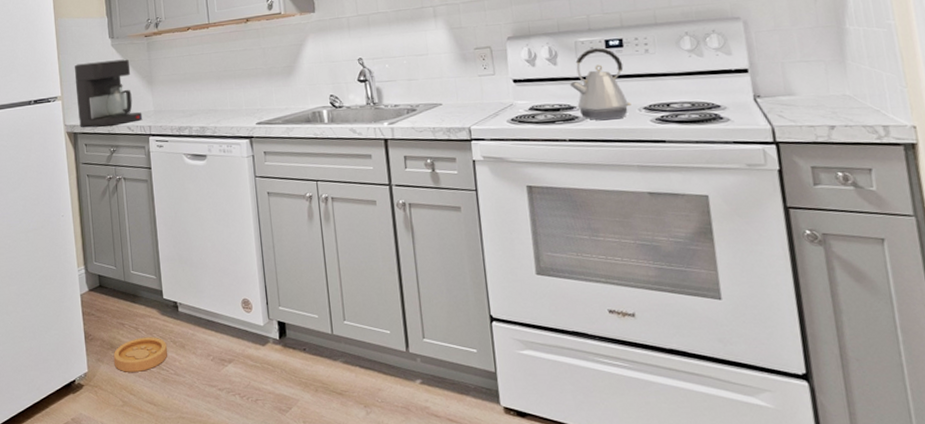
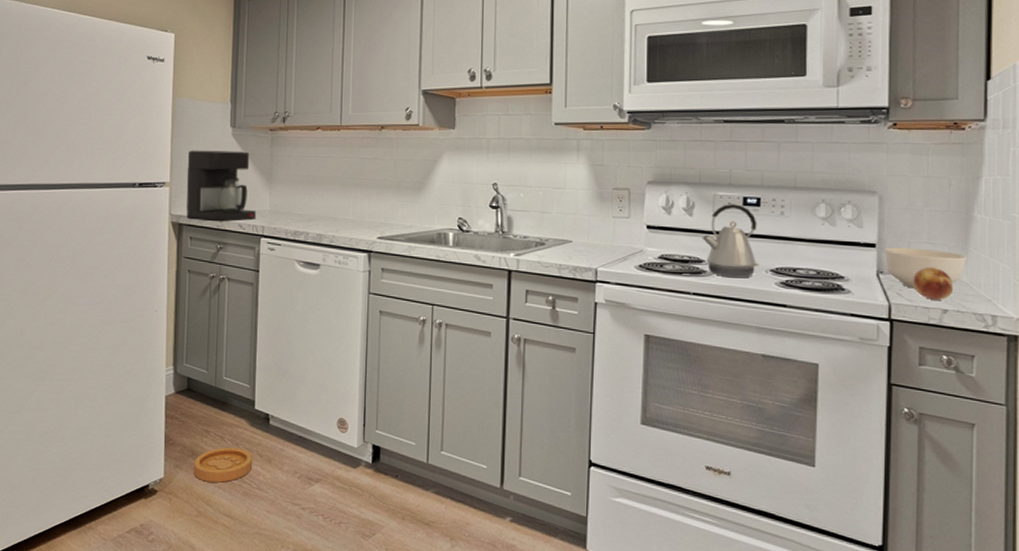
bowl: none [756,67,846,109] -> present [882,247,966,288]
fruit: none [792,84,838,118] -> present [913,267,954,300]

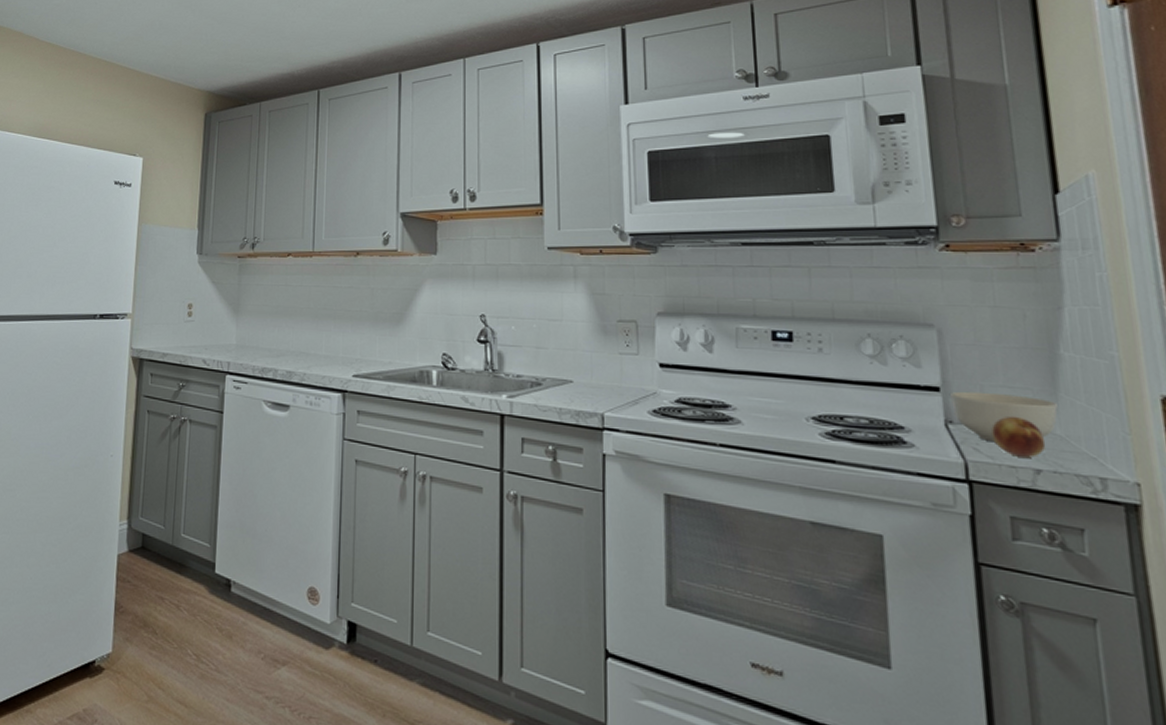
coffee maker: present [186,150,257,222] -> none [148,279,222,357]
pet bowl: present [193,447,252,483] -> none [144,618,211,662]
kettle: present [701,204,759,278] -> none [725,338,798,427]

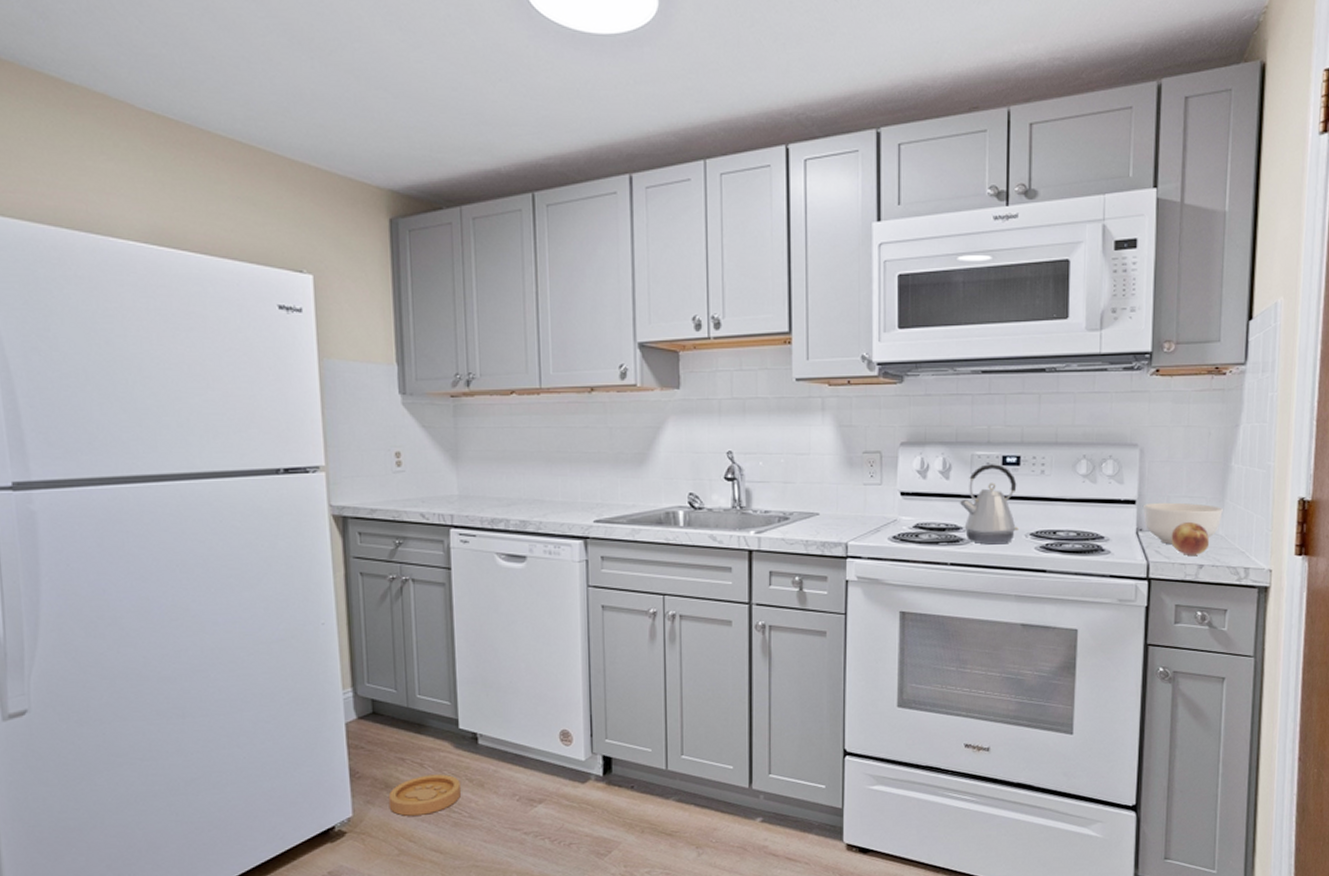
pet bowl: none [144,618,211,662] -> present [388,774,461,816]
kettle: none [725,338,798,427] -> present [959,464,1019,545]

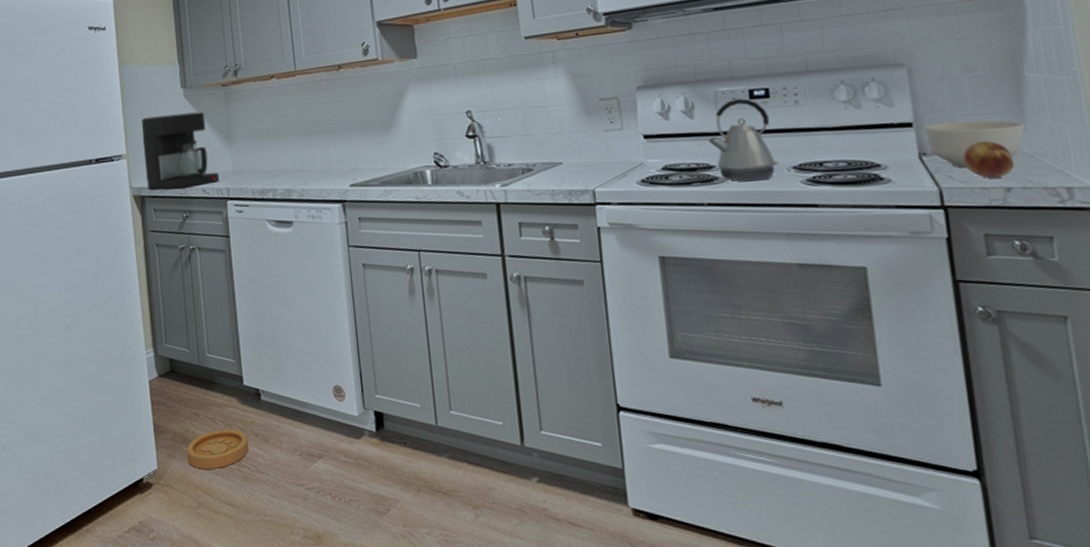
coffee maker: none [346,424,442,512] -> present [142,111,220,190]

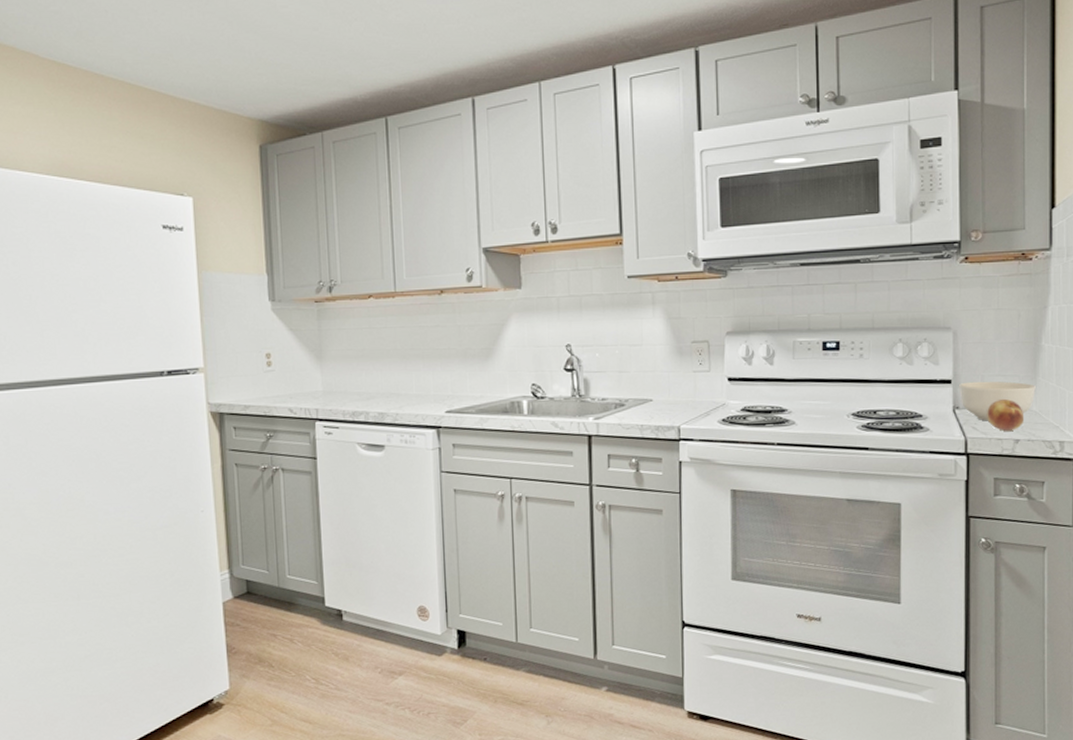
coffee maker: present [142,111,220,190] -> none [222,327,308,408]
pet bowl: present [186,429,248,469] -> none [261,649,327,689]
kettle: present [707,98,779,182] -> none [783,349,841,425]

